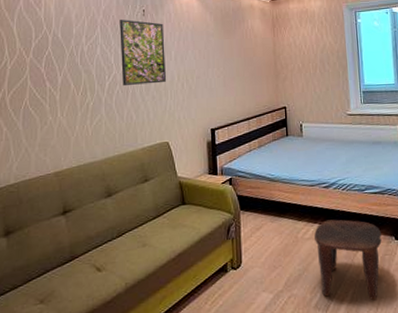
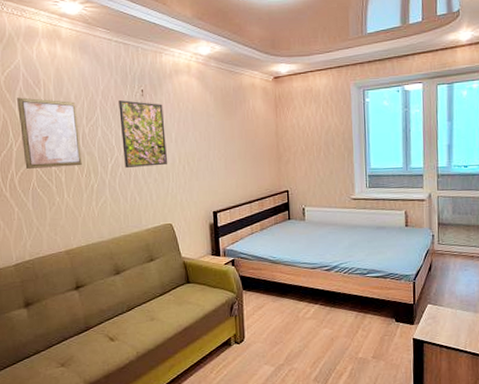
wall art: none [16,16,78,87] -> present [17,97,82,169]
stool: present [314,219,382,301] -> none [315,301,382,377]

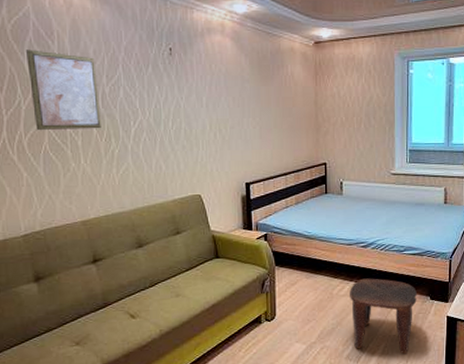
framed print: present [118,100,167,168] -> none [143,59,197,133]
stool: none [315,301,382,377] -> present [350,278,417,355]

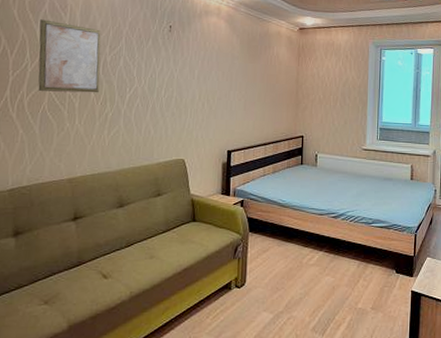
stool: present [350,278,417,355] -> none [319,249,383,329]

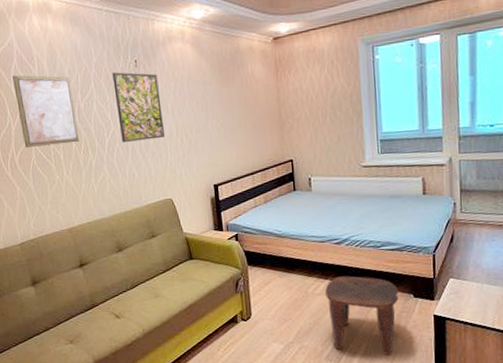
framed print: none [143,33,189,101] -> present [112,72,164,142]
stool: none [319,249,383,329] -> present [325,276,399,356]

